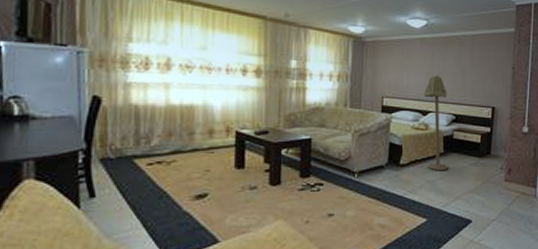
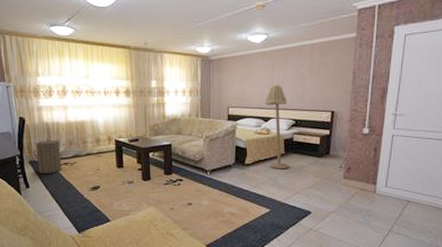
laundry hamper: none [113,126,154,177] -> present [35,138,62,174]

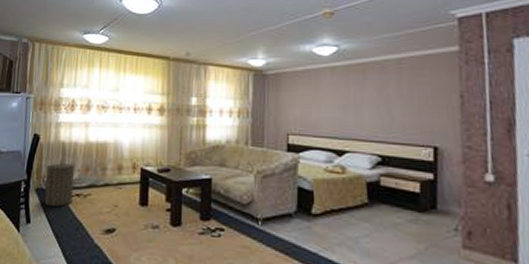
floor lamp: present [264,84,289,170] -> none [337,108,376,226]

